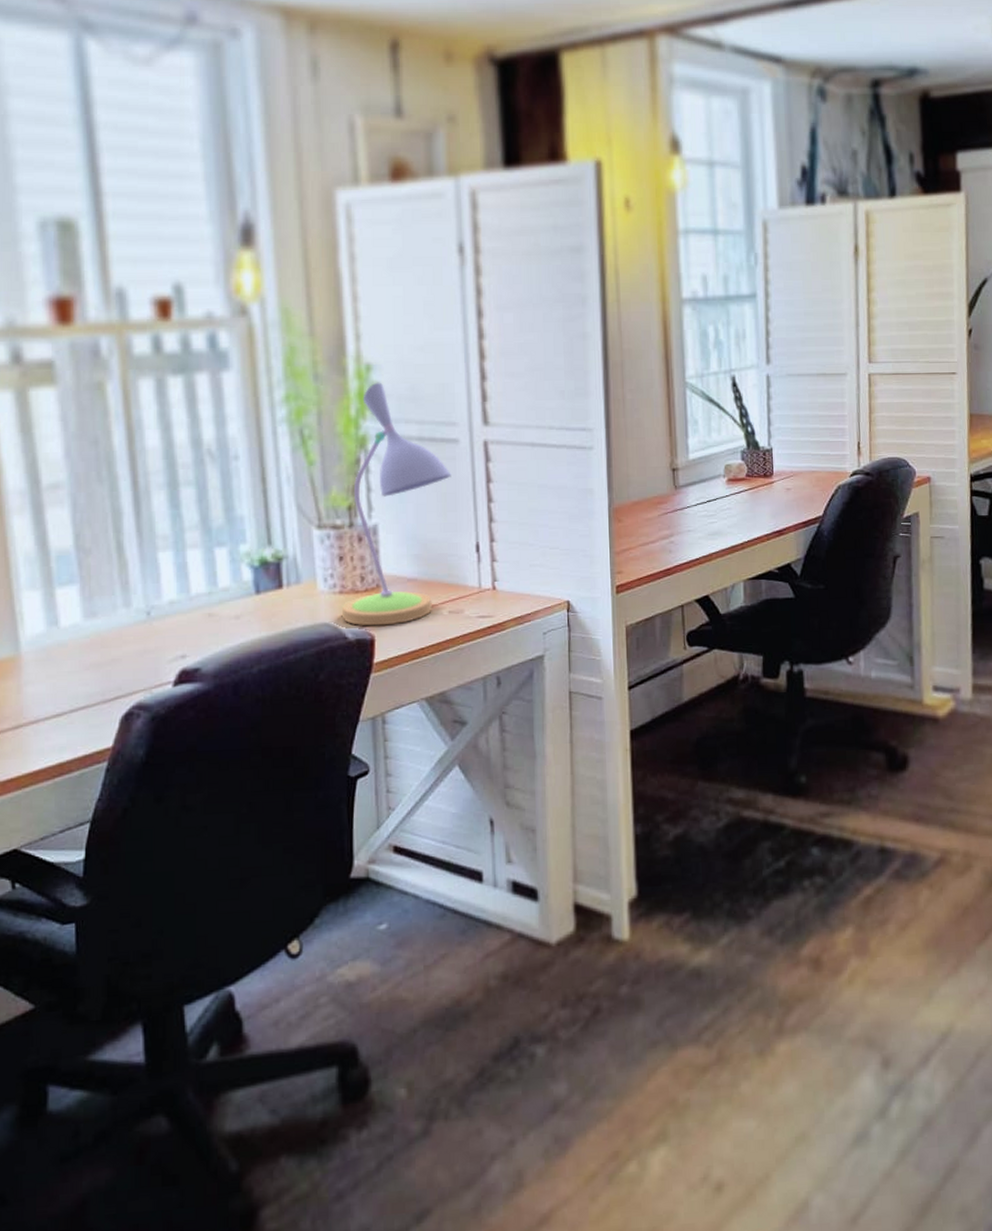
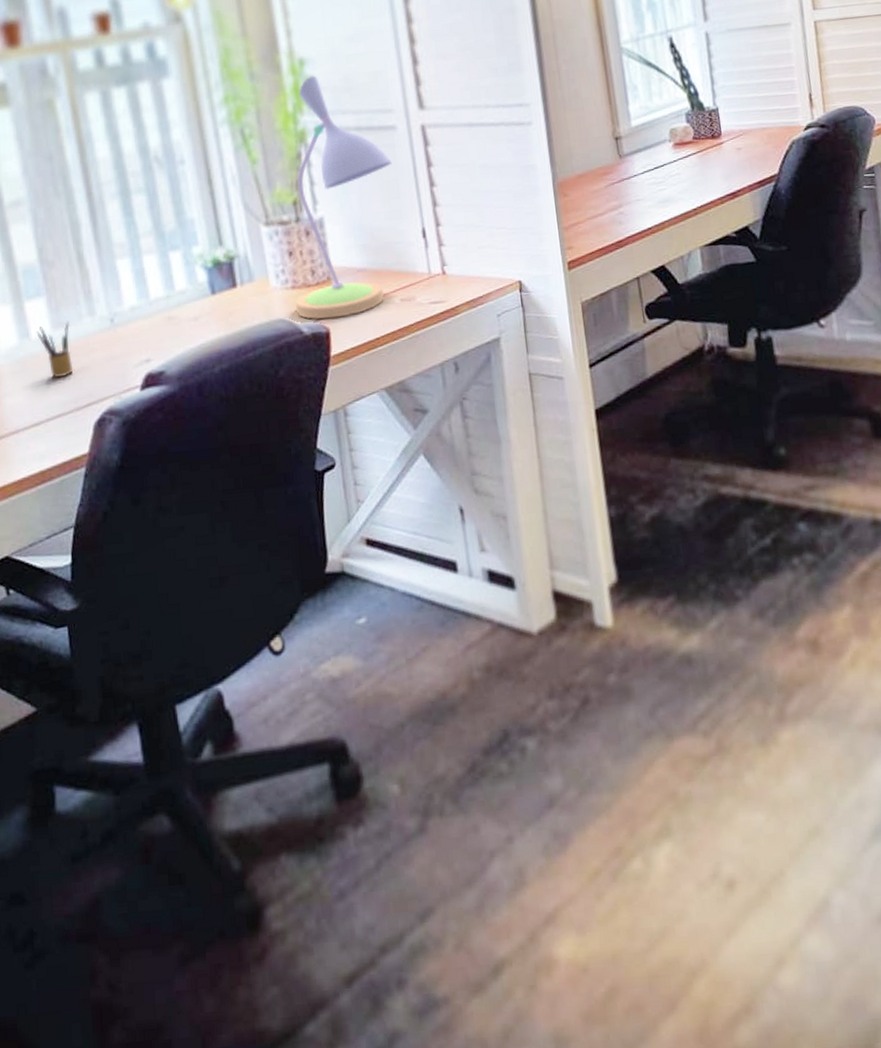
pencil box: none [66,610,103,669] -> present [36,320,74,378]

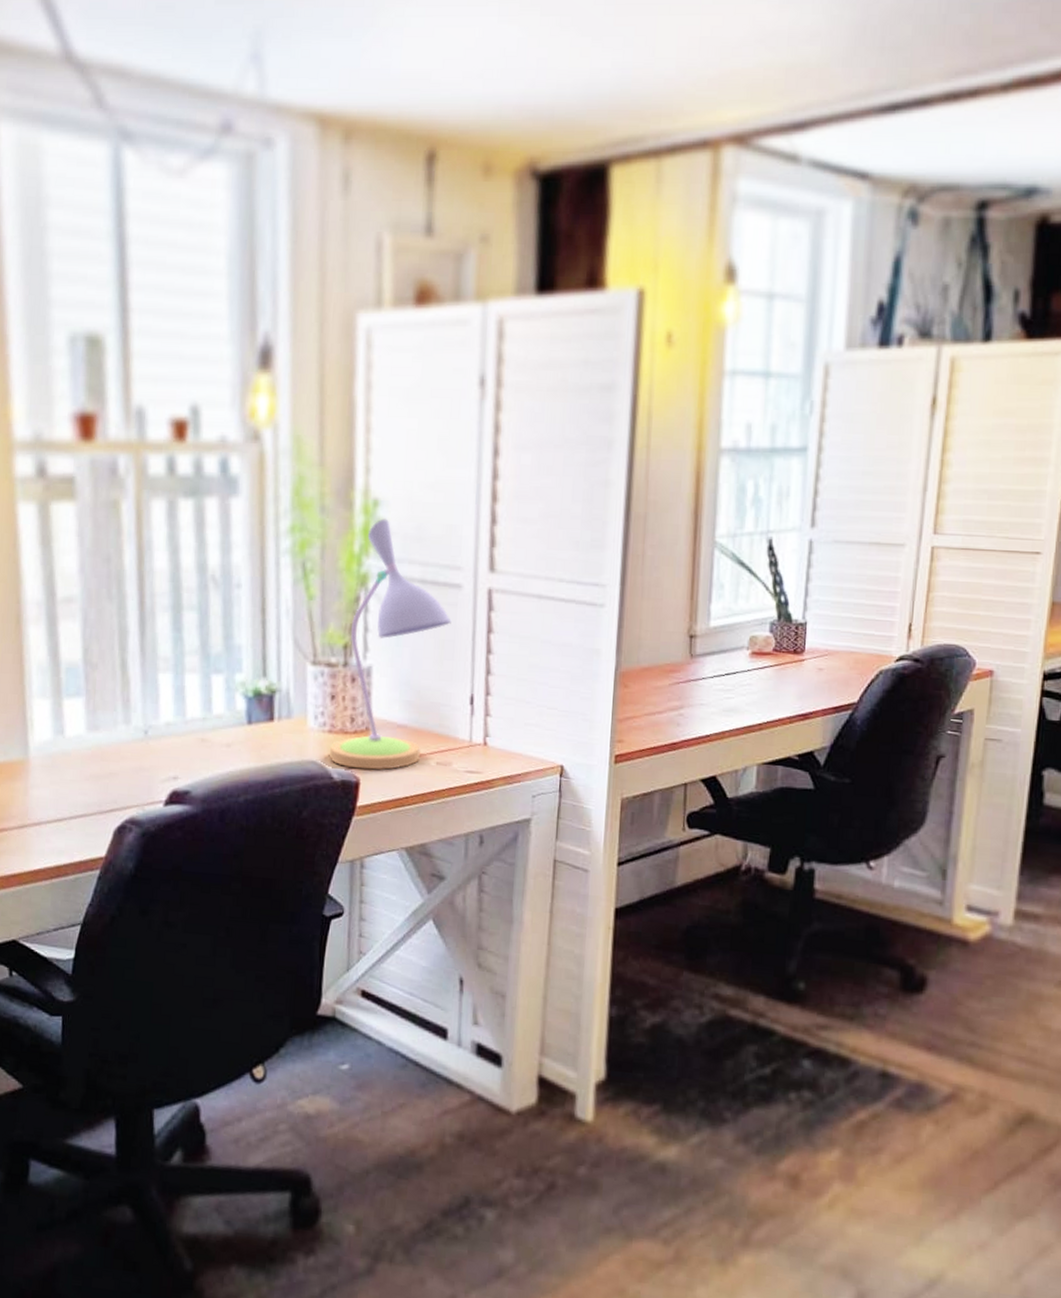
pencil box: present [36,320,74,378] -> none [71,724,104,780]

